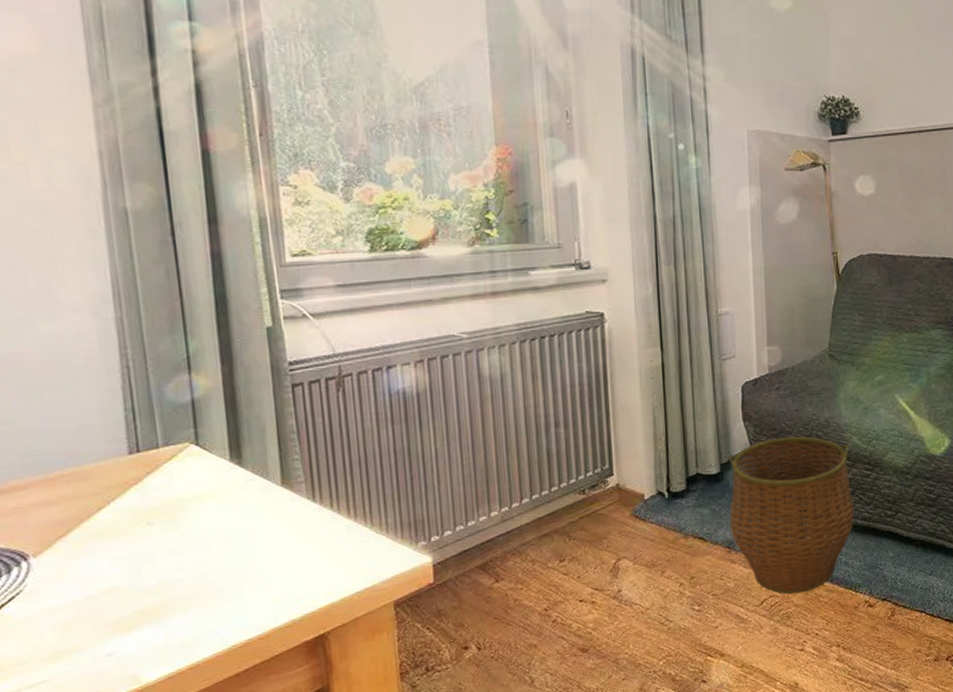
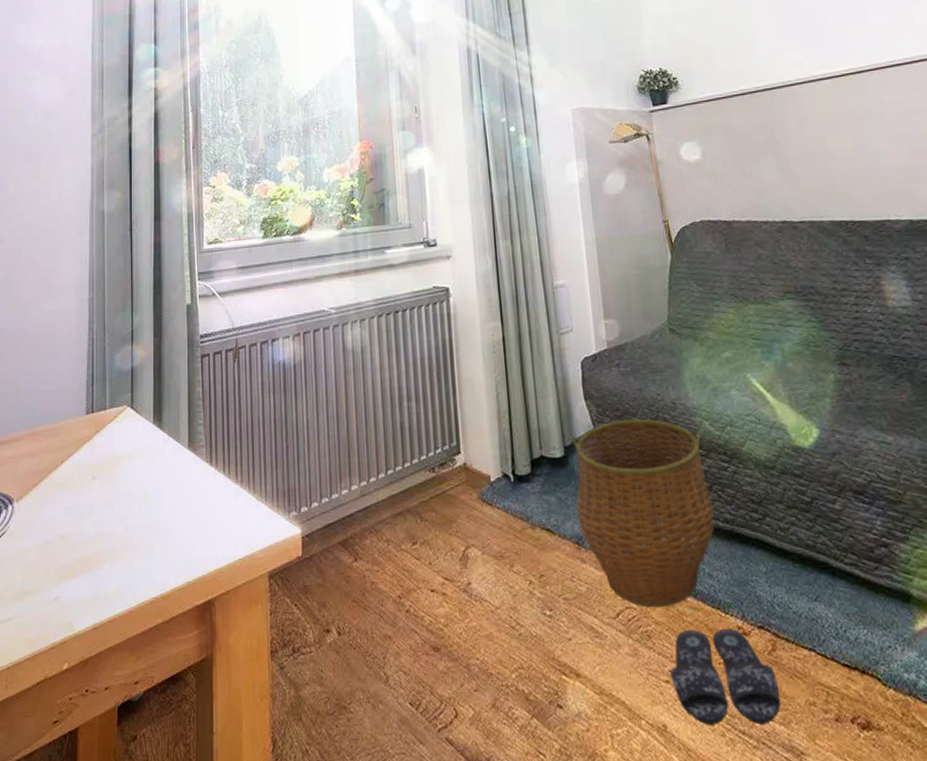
slippers: none [804,603,894,678] -> present [670,629,780,724]

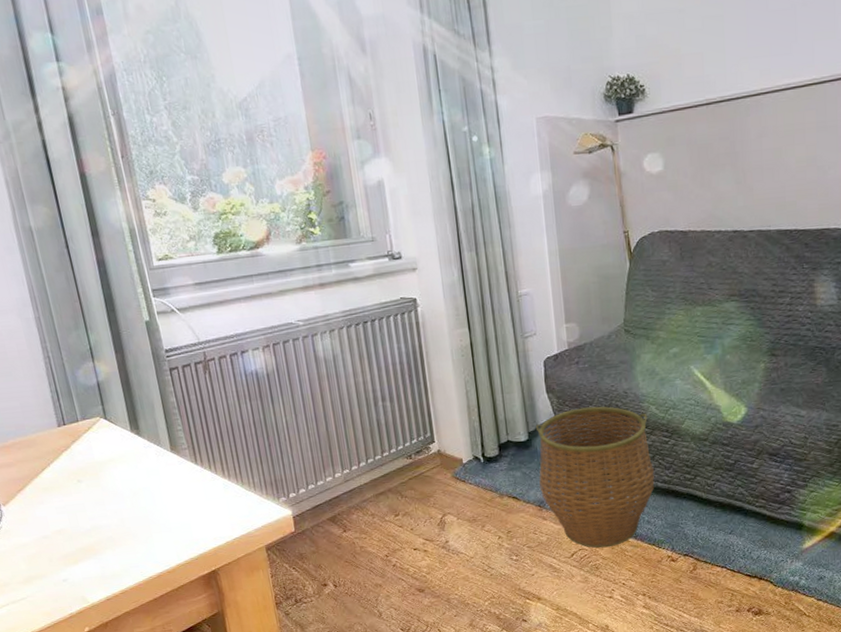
slippers: present [670,629,780,724] -> none [613,558,697,622]

